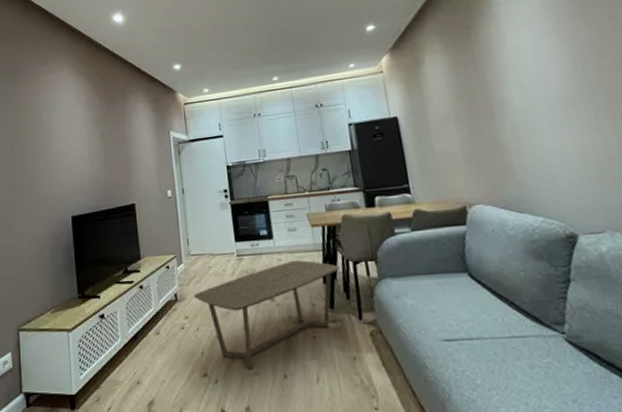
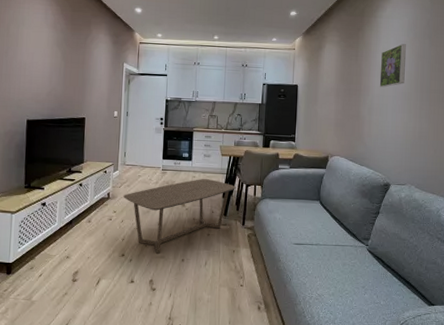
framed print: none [511,32,559,98] -> present [379,44,407,88]

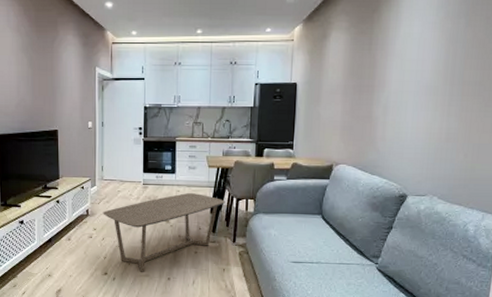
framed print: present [379,44,407,88] -> none [398,26,435,81]

